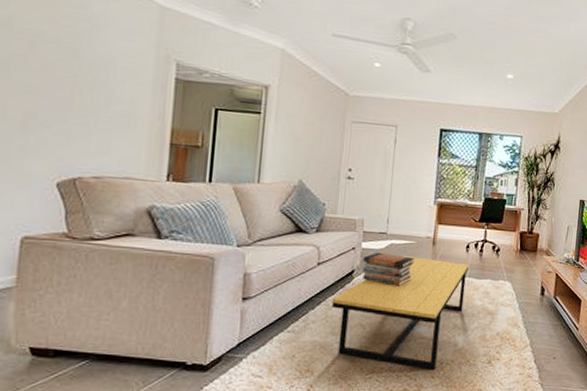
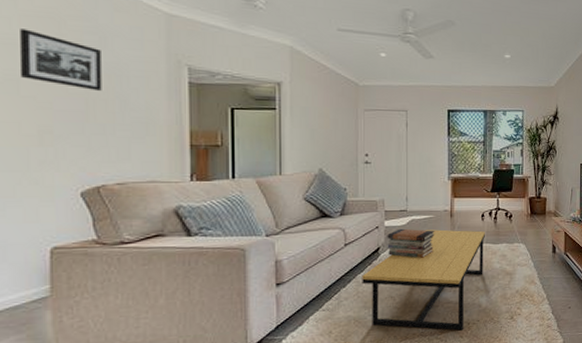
picture frame: none [11,11,92,80] -> present [19,29,102,91]

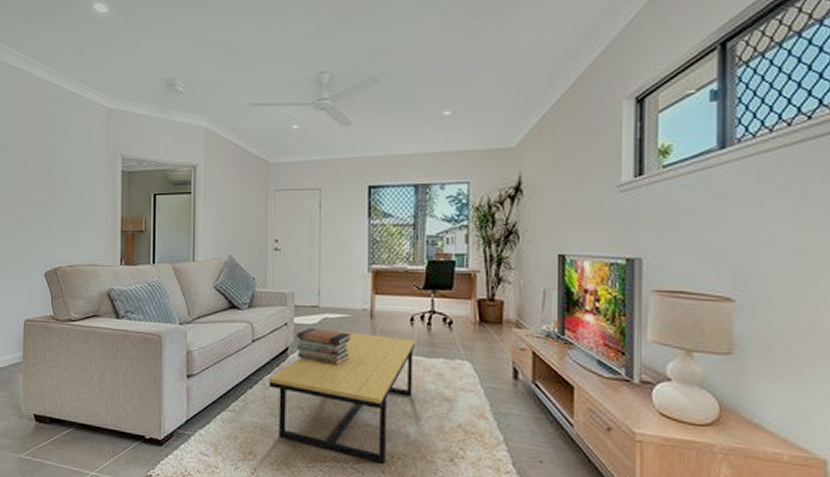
picture frame: present [19,29,102,91] -> none [11,134,62,183]

